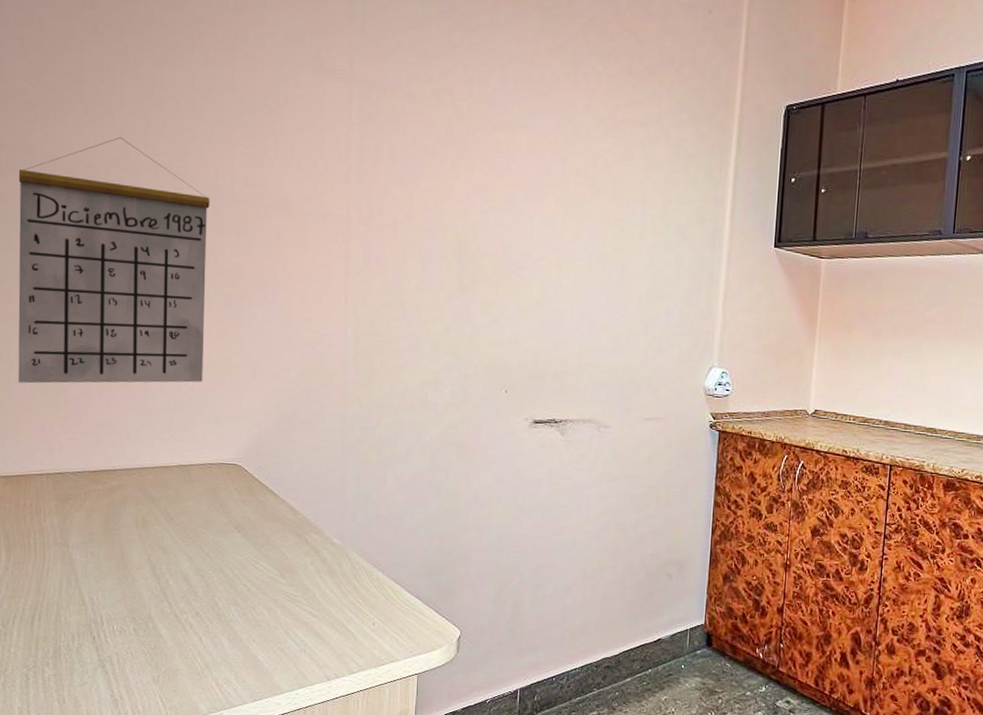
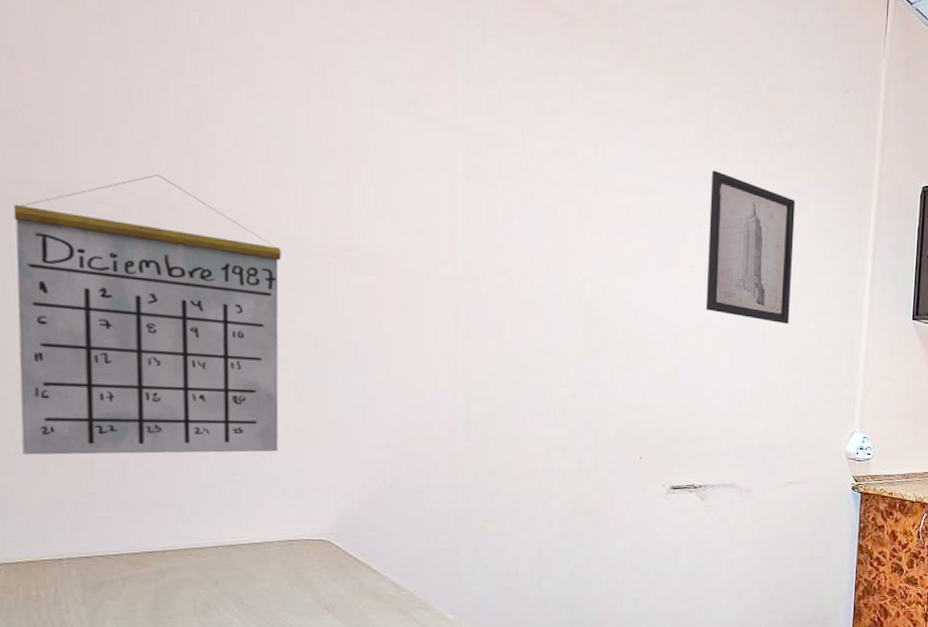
wall art: none [568,103,657,255] -> present [705,170,796,324]

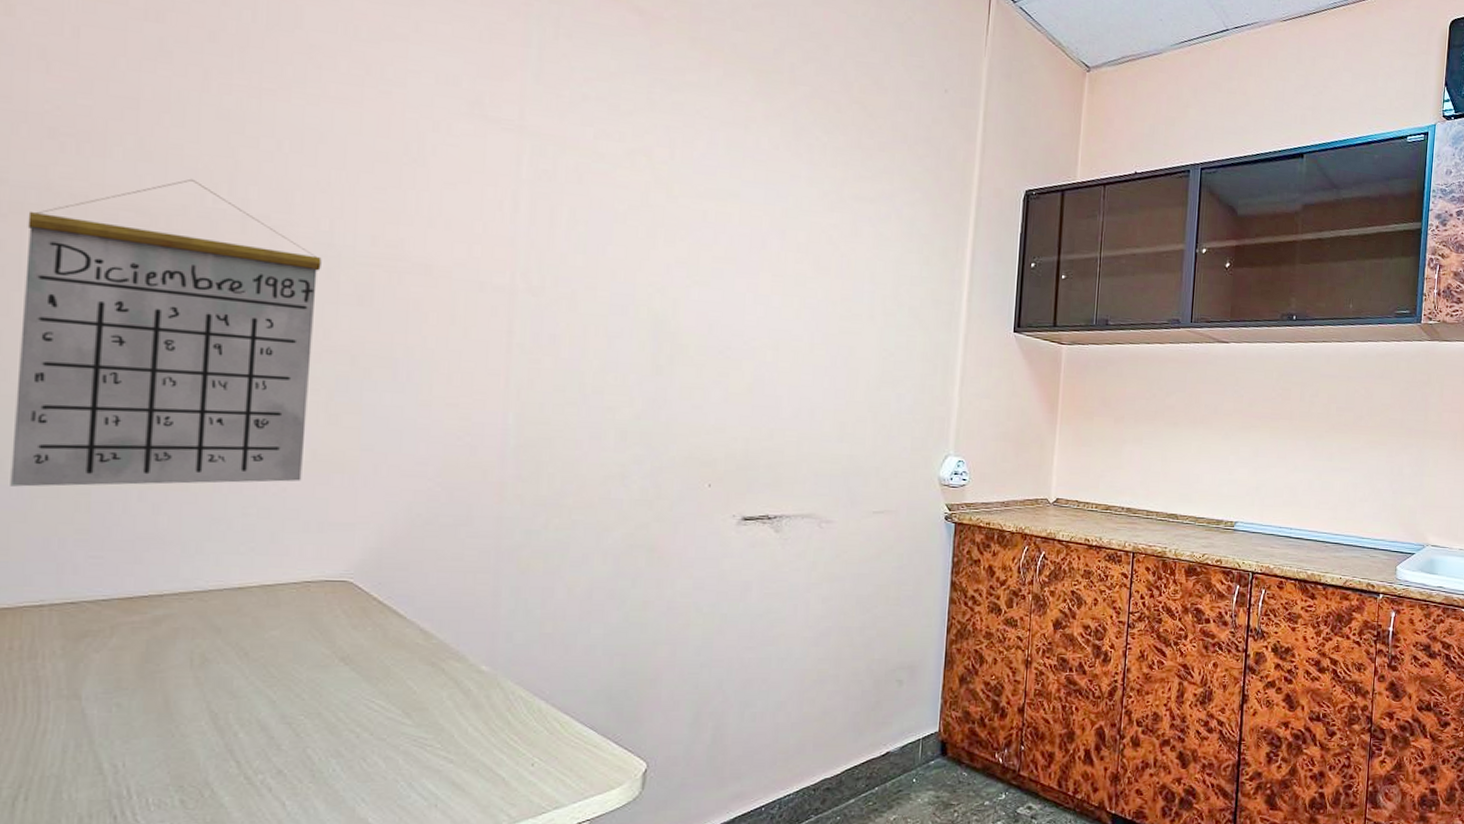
wall art: present [705,170,796,324] -> none [786,174,888,337]

